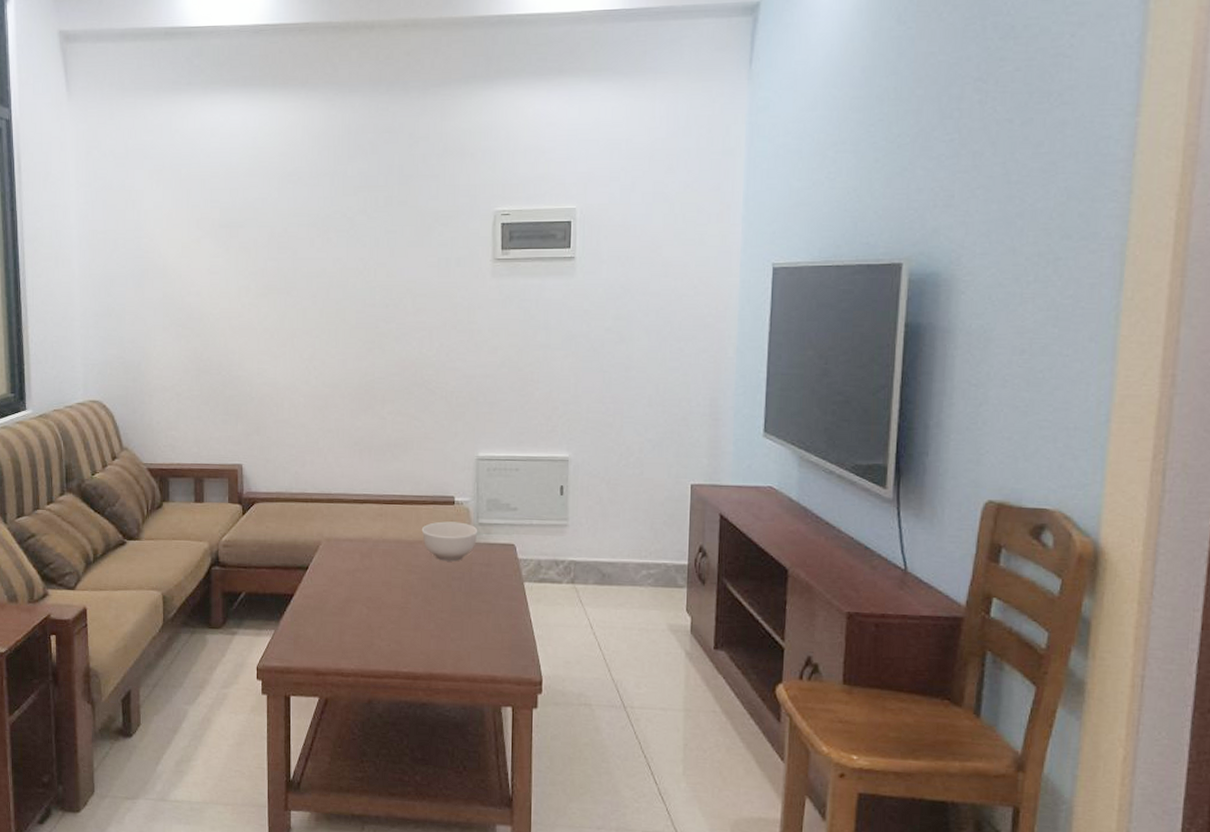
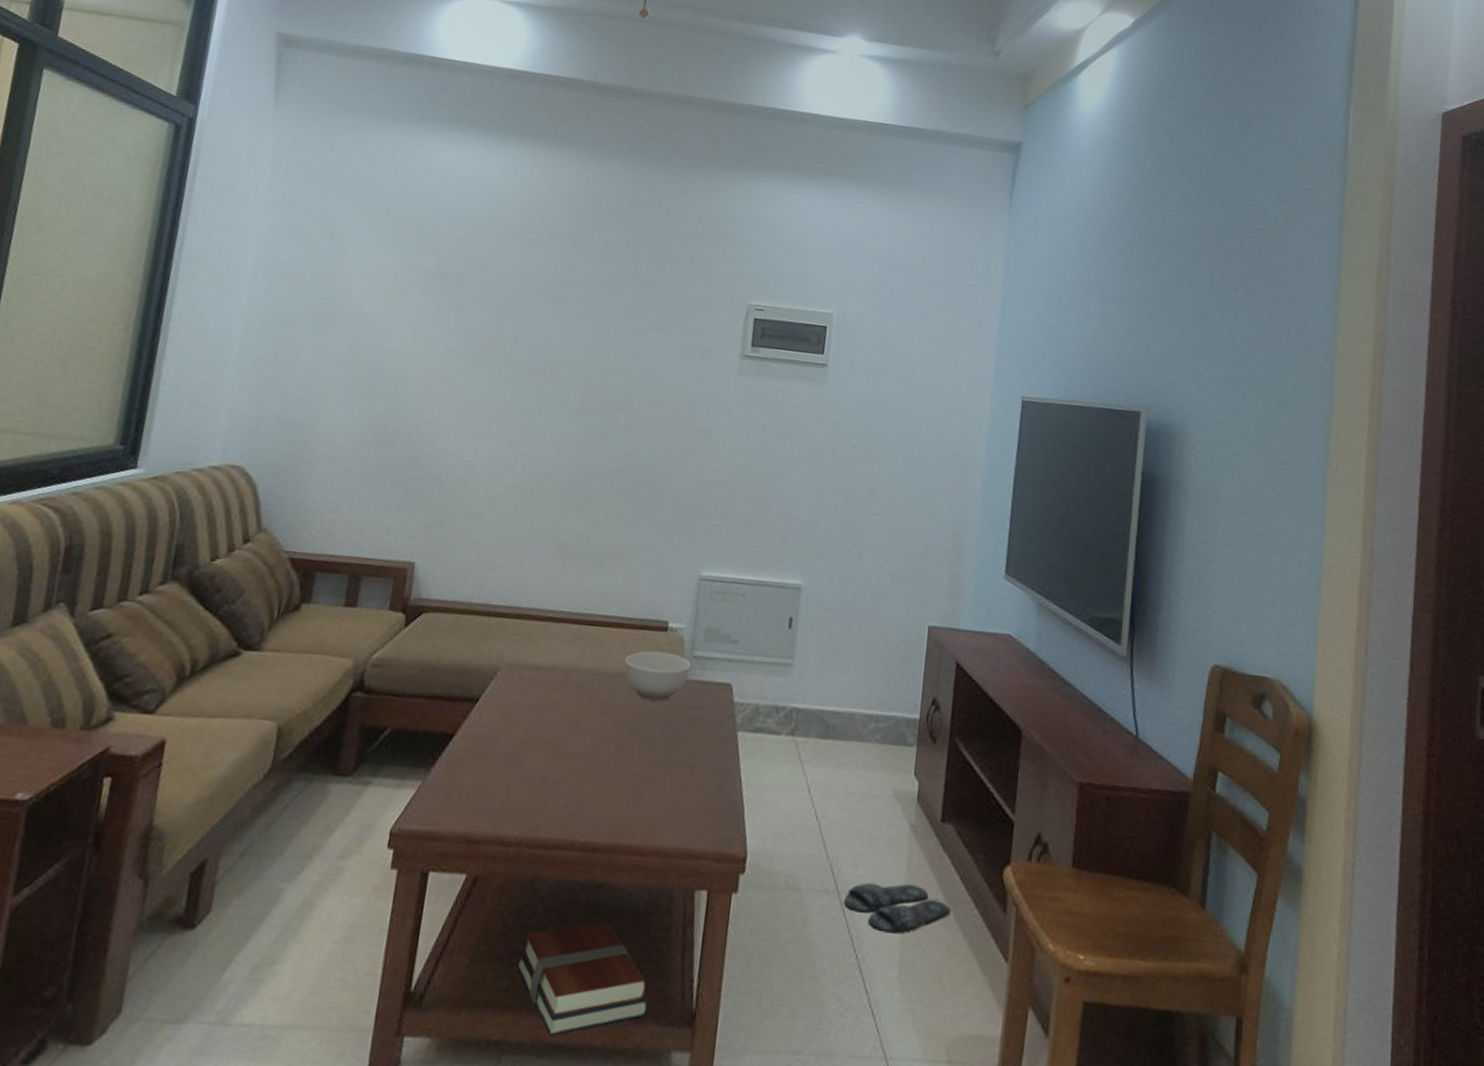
books: none [366,730,474,813] -> present [515,921,649,1037]
slippers: none [630,699,728,739] -> present [843,882,951,934]

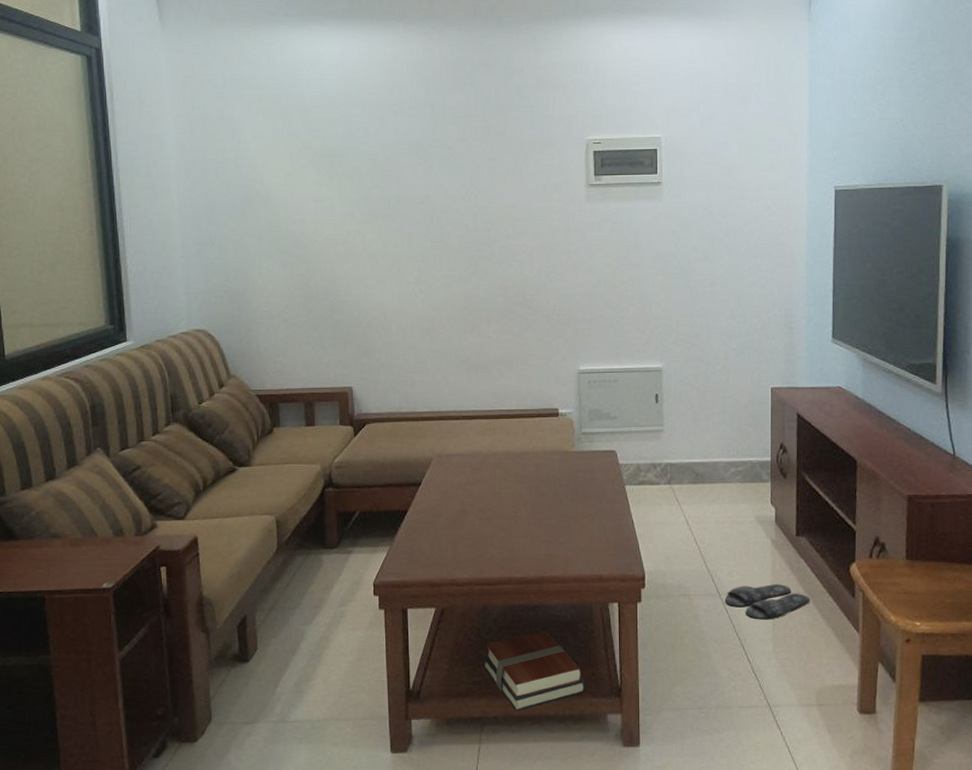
bowl: present [624,651,692,702] -> none [528,432,582,470]

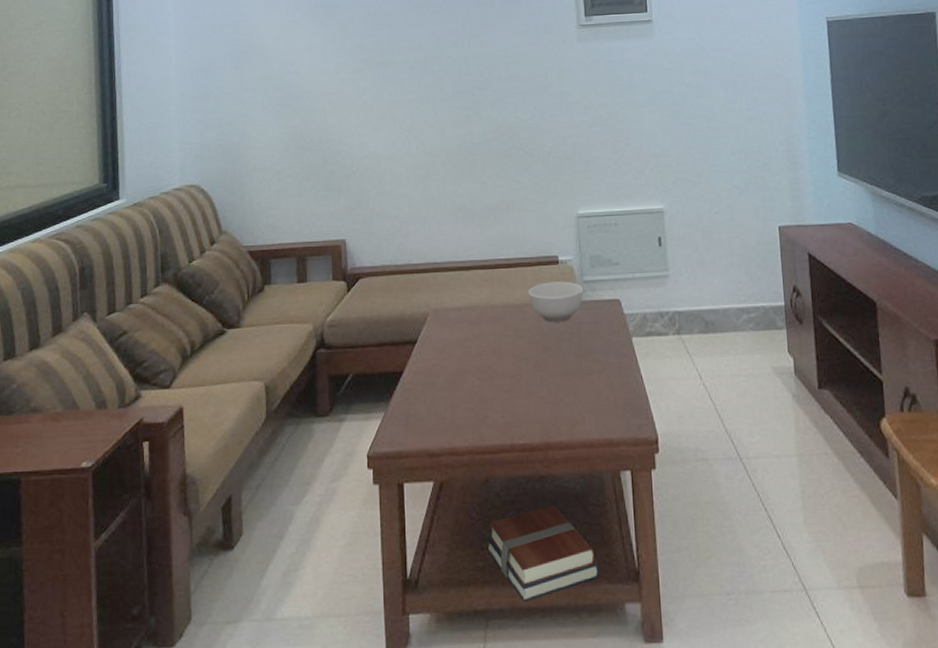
bowl: none [528,432,582,470] -> present [528,281,584,323]
slippers: present [724,584,810,620] -> none [746,444,840,487]

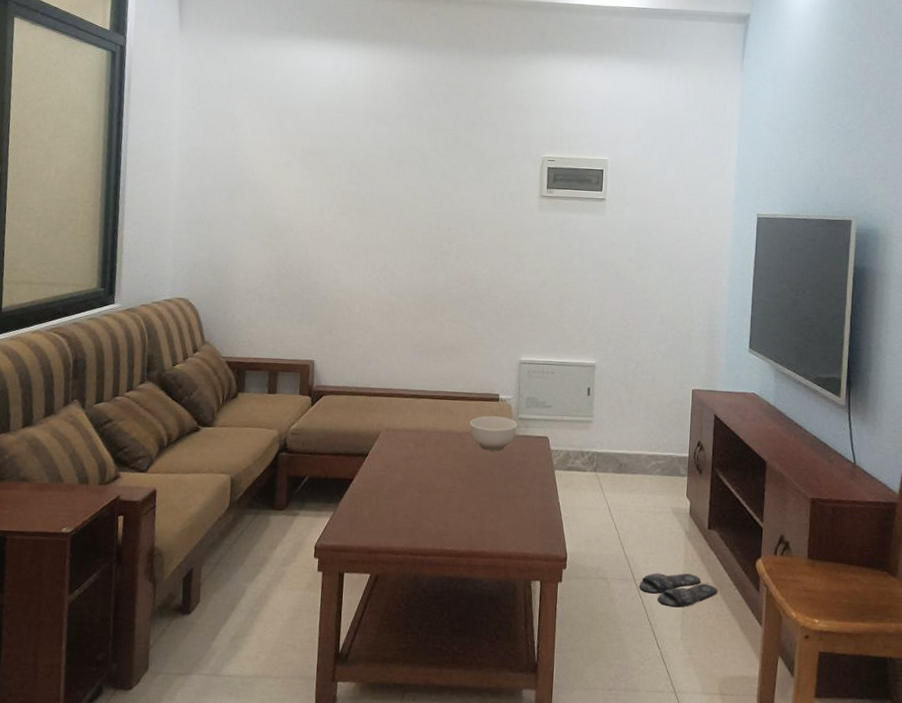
books: present [485,505,600,602] -> none [409,603,504,681]
slippers: none [746,444,840,487] -> present [639,573,718,608]

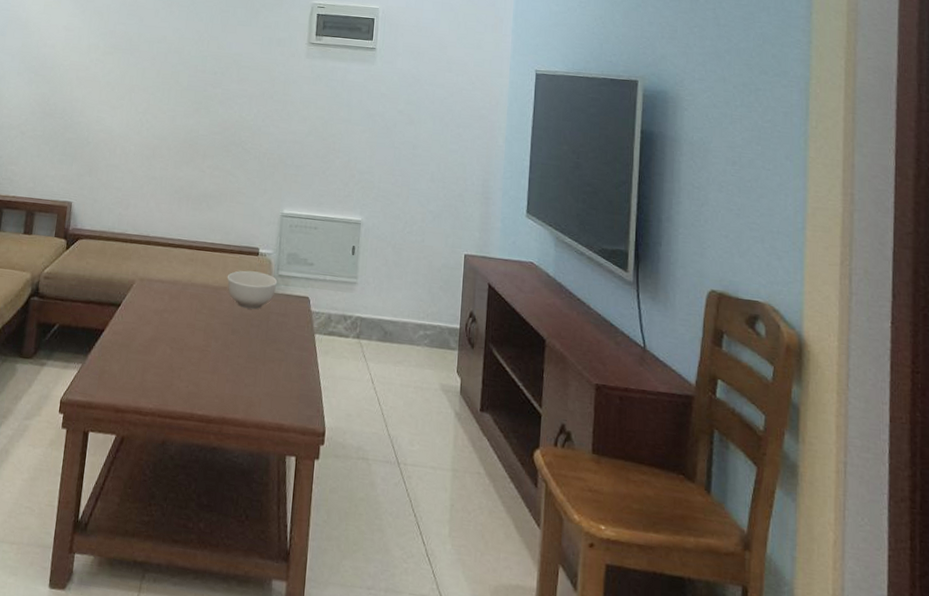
slippers: present [639,573,718,608] -> none [403,457,491,499]

